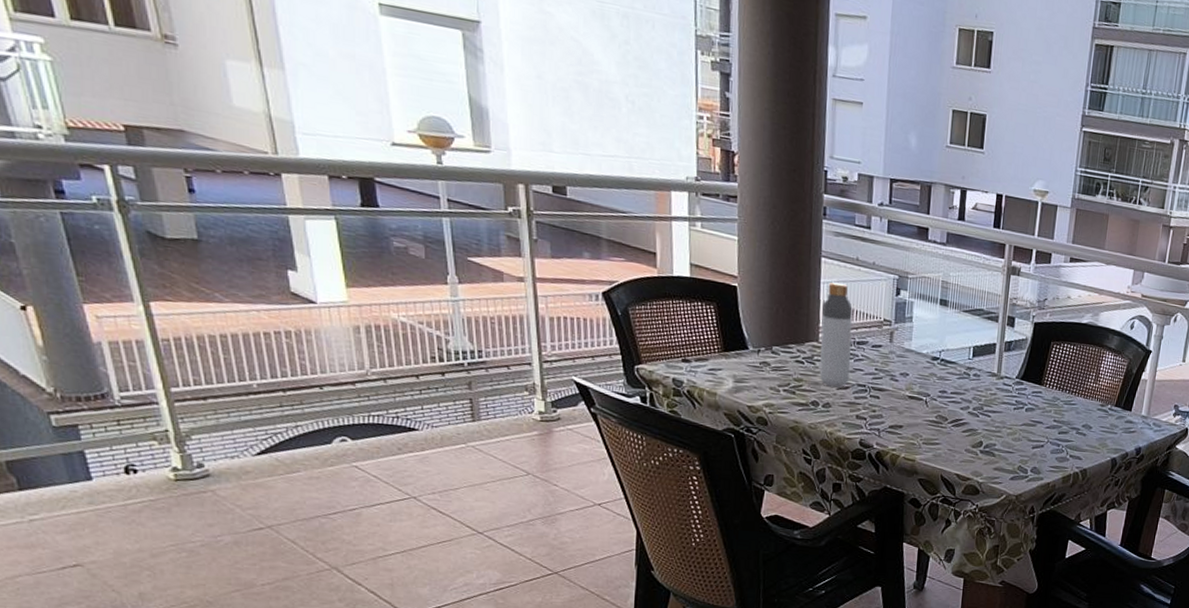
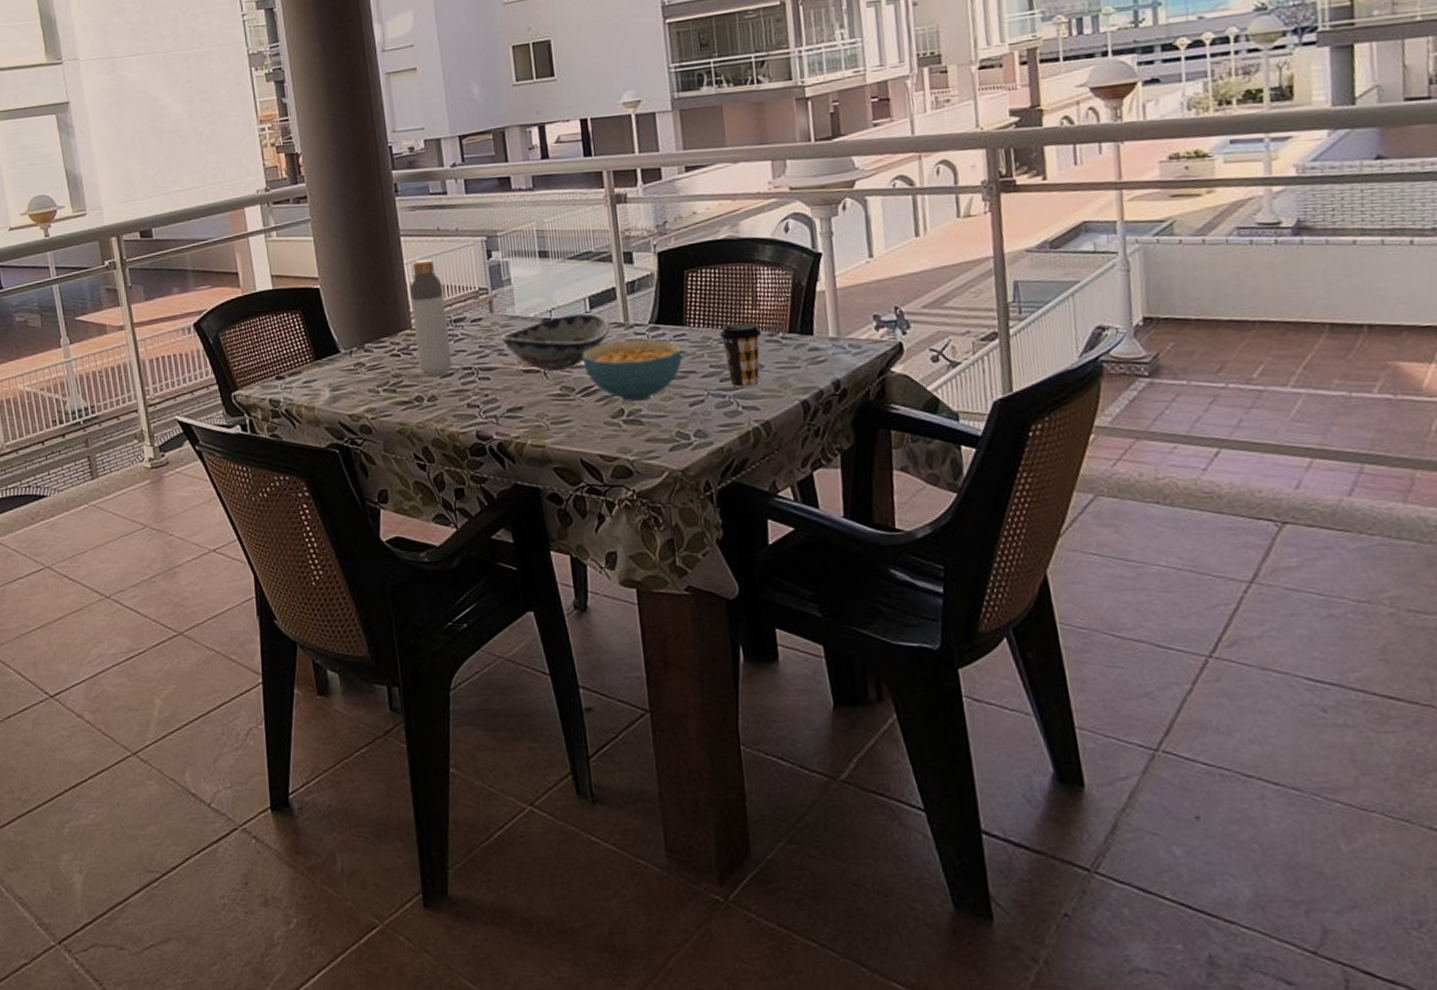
decorative bowl: none [895,357,985,402] -> present [501,313,610,372]
cereal bowl: none [958,387,1036,438] -> present [582,339,682,402]
coffee cup: none [1065,390,1097,442] -> present [719,322,762,388]

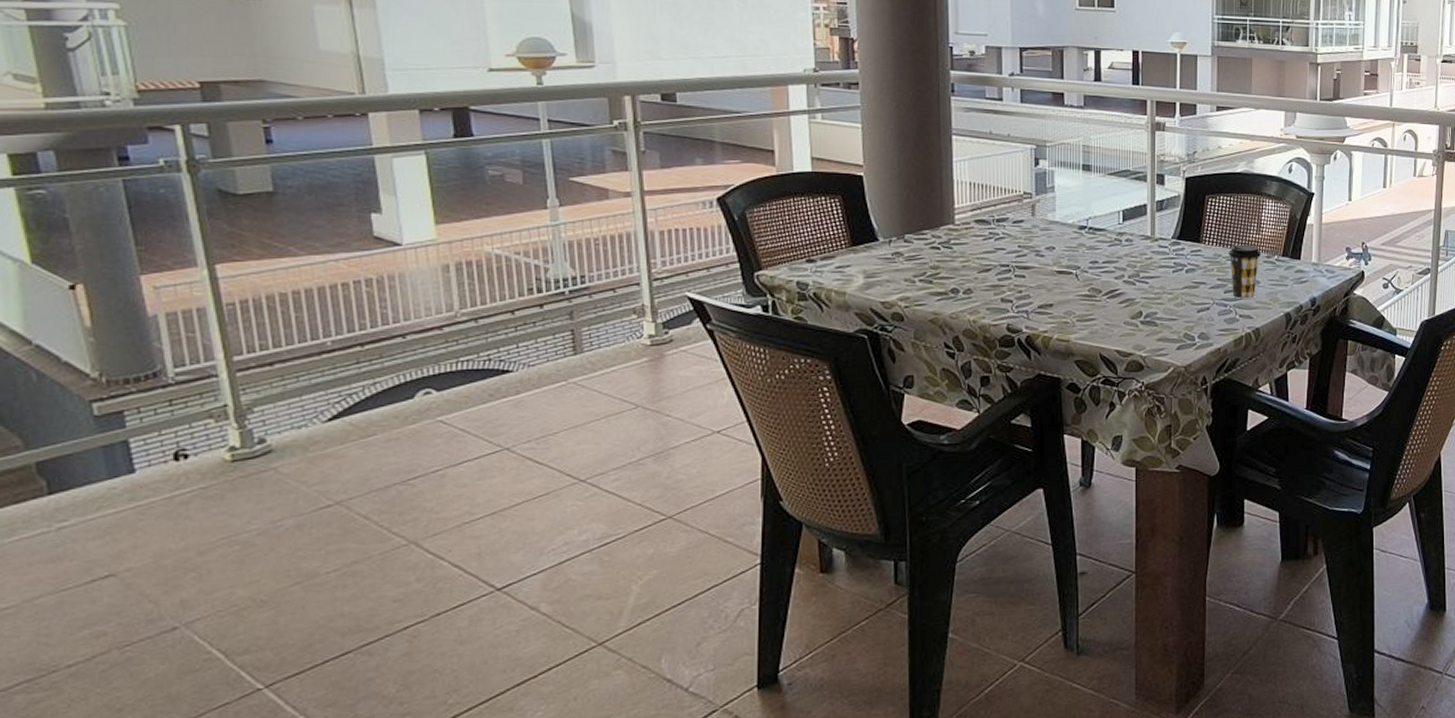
bottle: present [409,259,453,377] -> none [955,159,991,271]
decorative bowl: present [501,313,610,372] -> none [1039,225,1138,274]
cereal bowl: present [582,339,682,402] -> none [1112,252,1196,305]

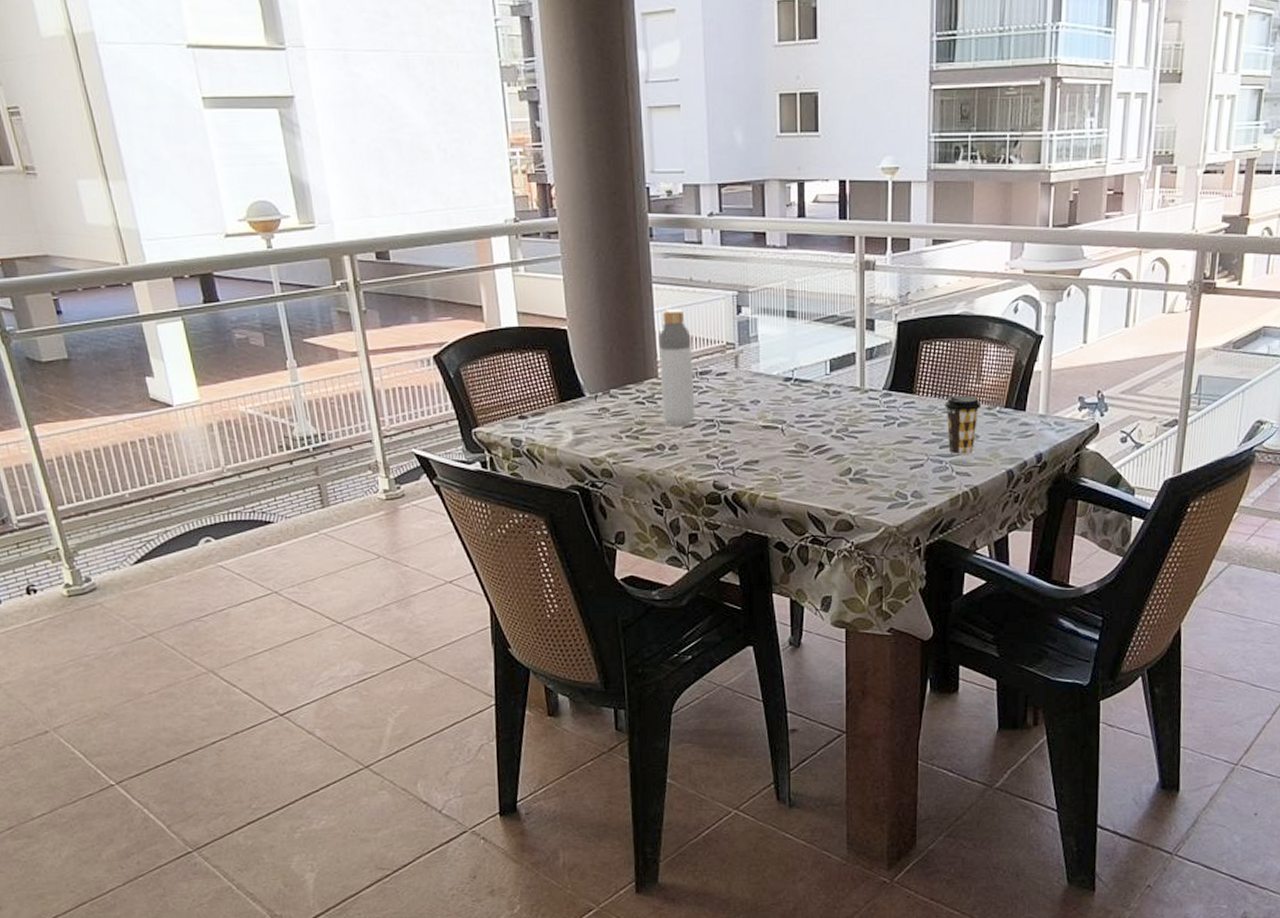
bottle: none [955,159,991,271] -> present [657,309,696,426]

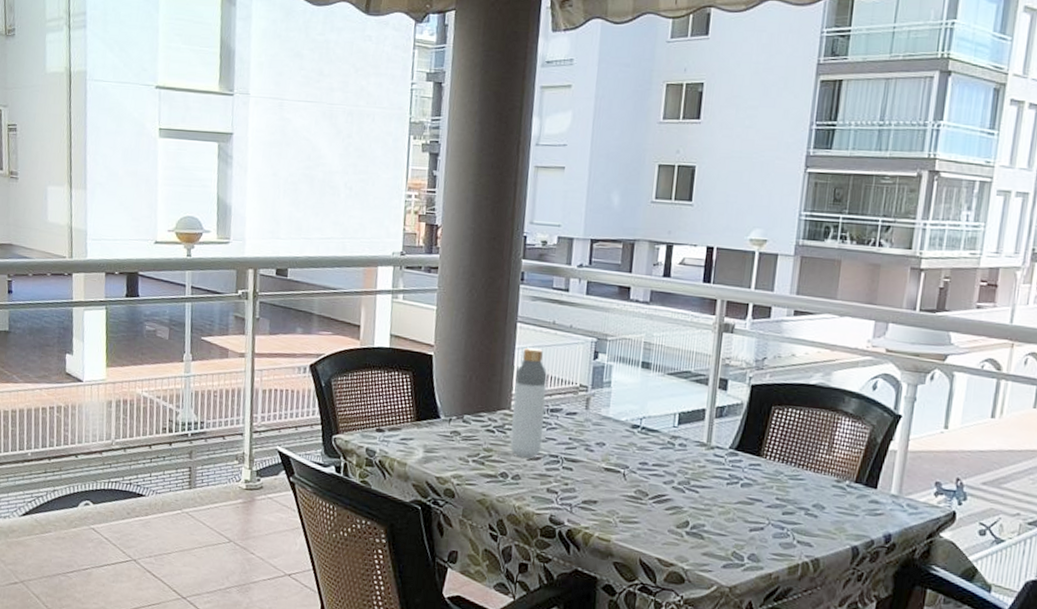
coffee cup: present [944,395,982,455] -> none [791,463,831,525]

